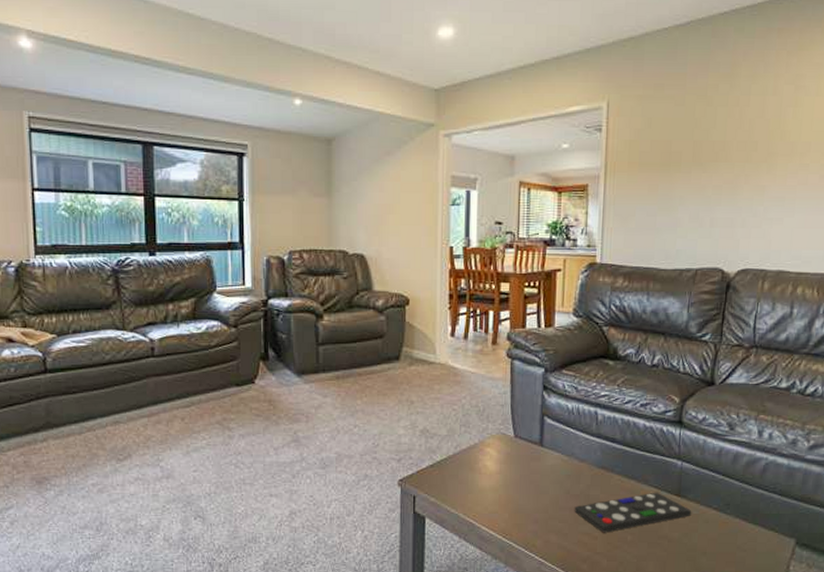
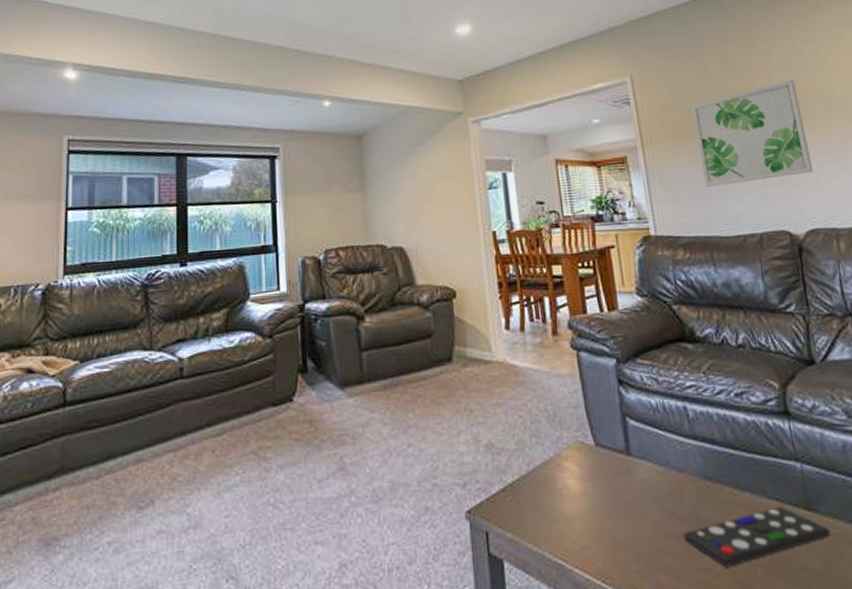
wall art: none [656,121,766,221] -> present [691,80,813,187]

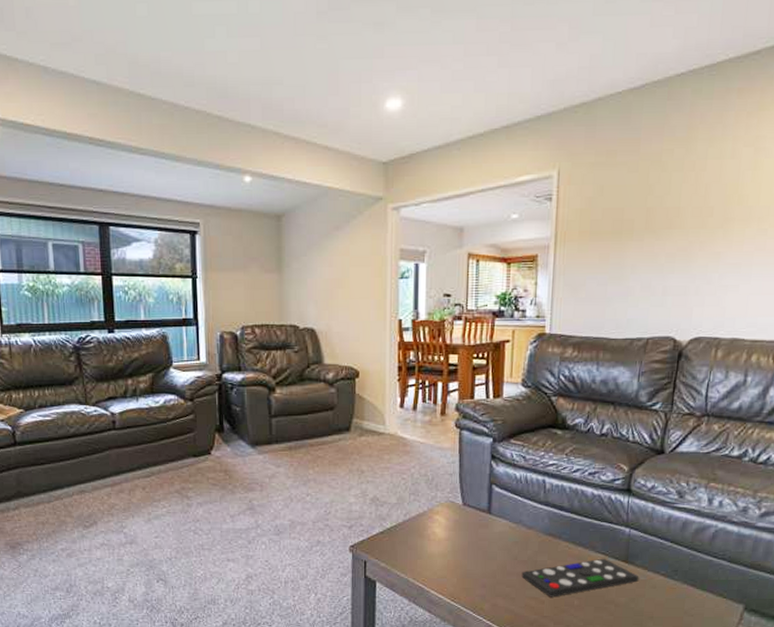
wall art: present [691,80,813,187] -> none [607,186,723,290]

